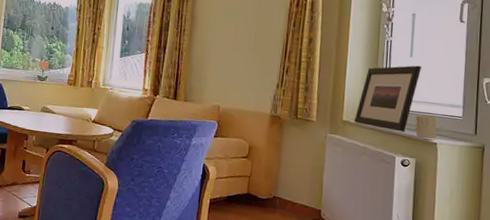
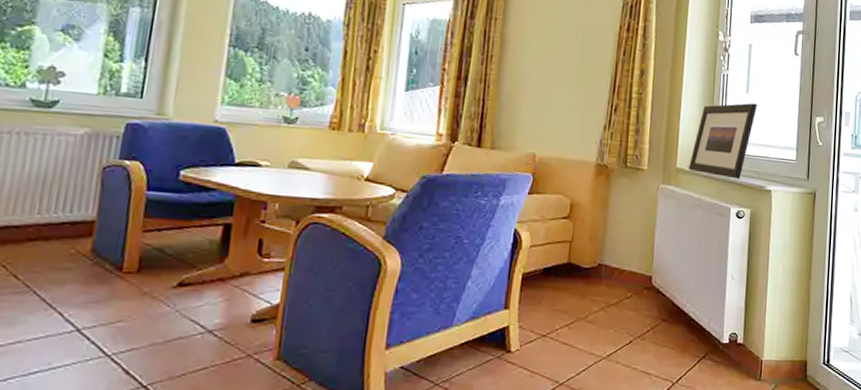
candle: present [415,115,437,139] -> none [751,159,772,185]

